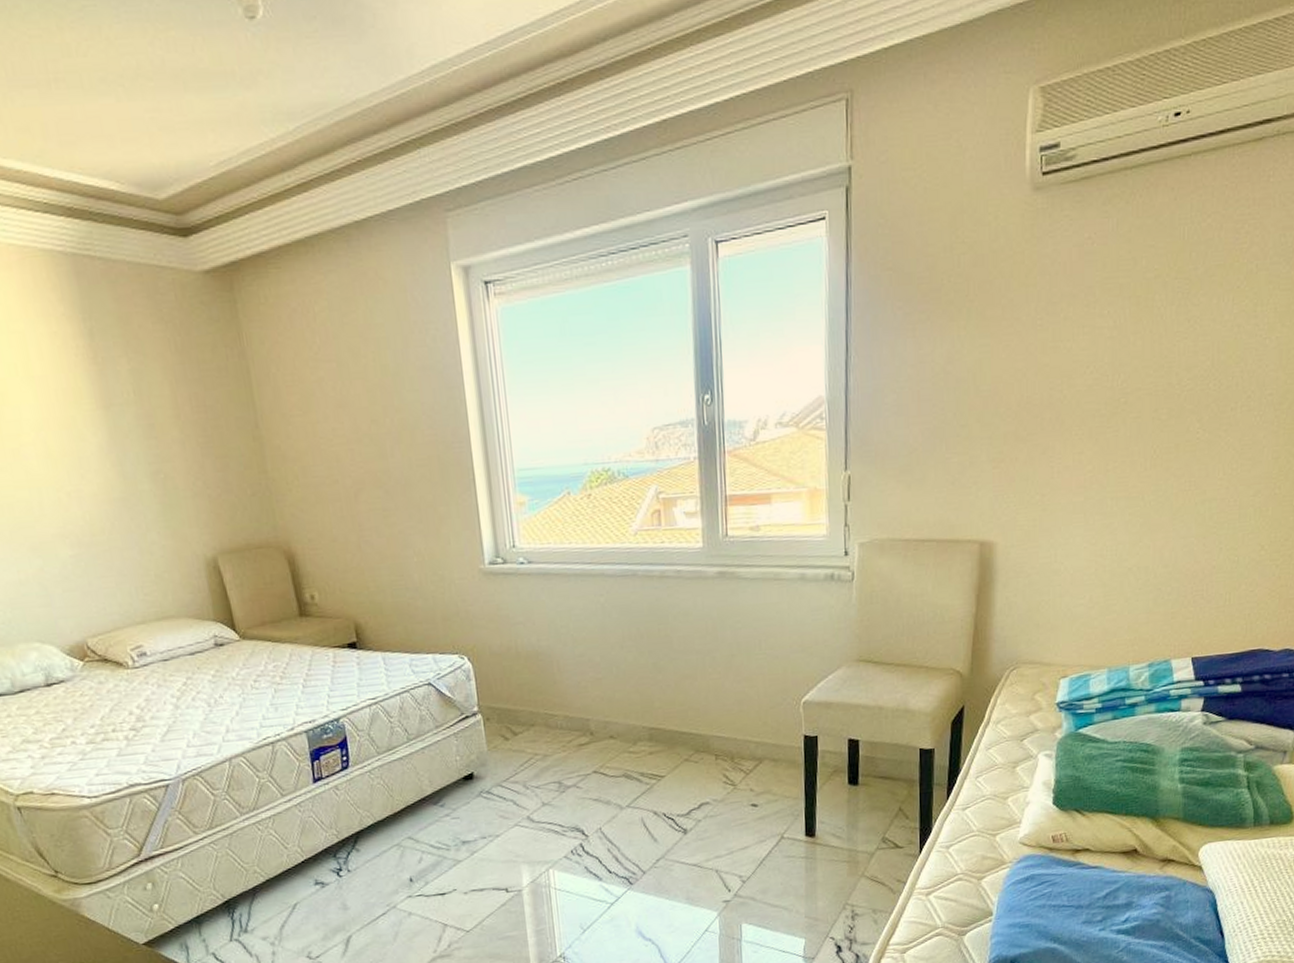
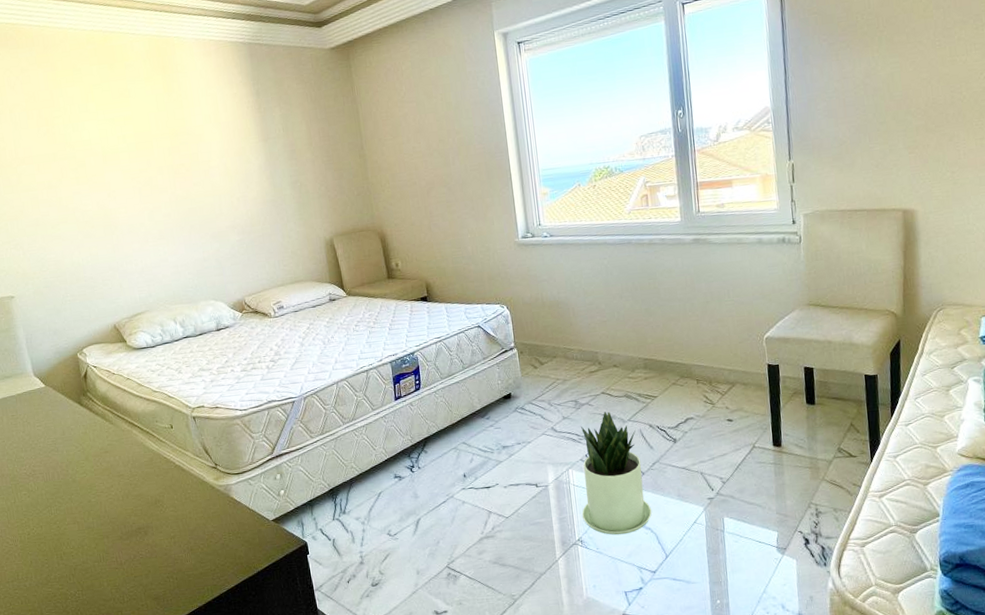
planter: none [564,795,653,949] -> present [580,411,652,535]

